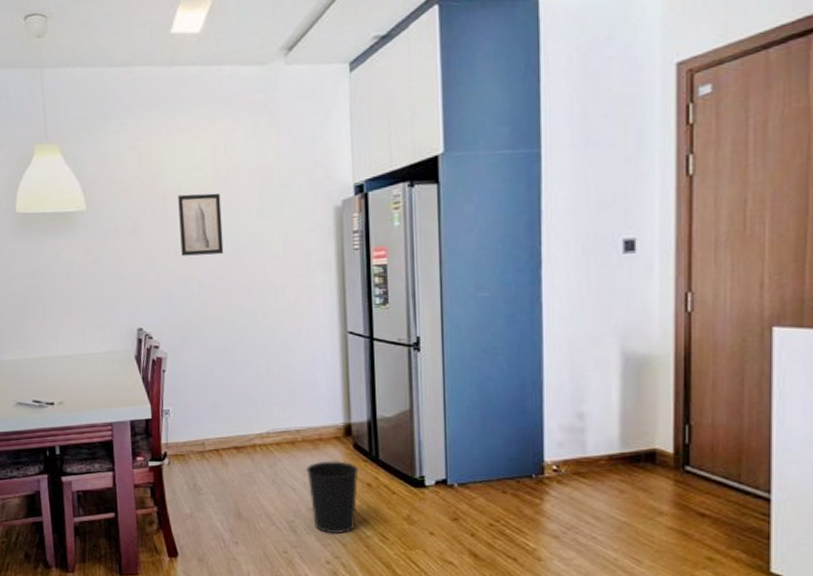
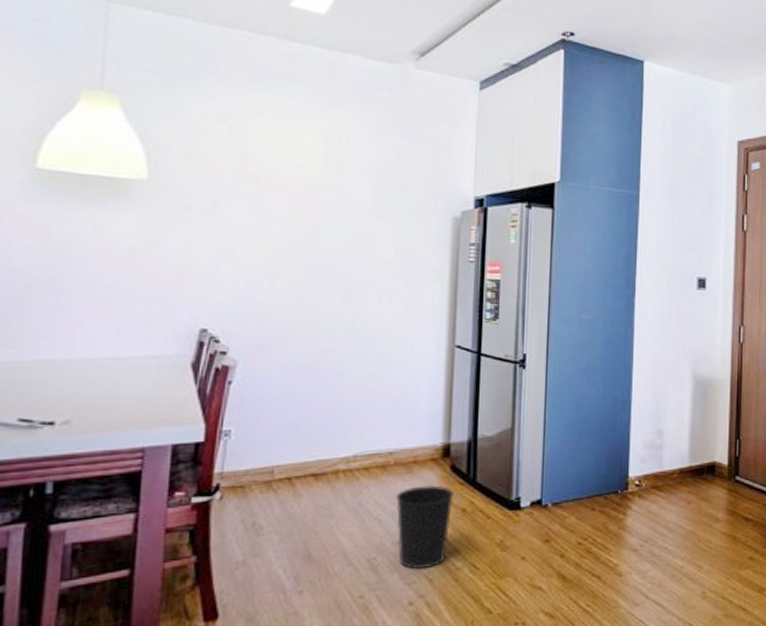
wall art: present [178,193,224,256] -> none [272,179,329,251]

